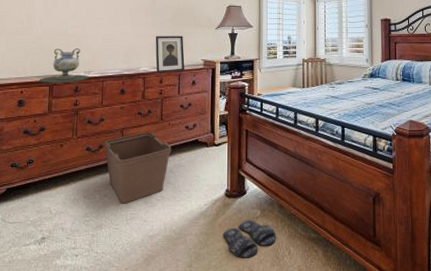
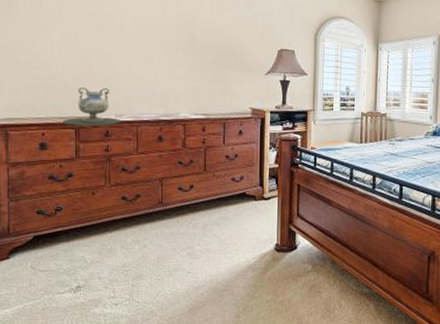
bicycle basket: present [104,132,171,204] -> none [141,182,217,255]
picture frame: present [155,36,185,73] -> none [196,79,230,120]
slippers: present [223,220,276,258] -> none [272,274,327,310]

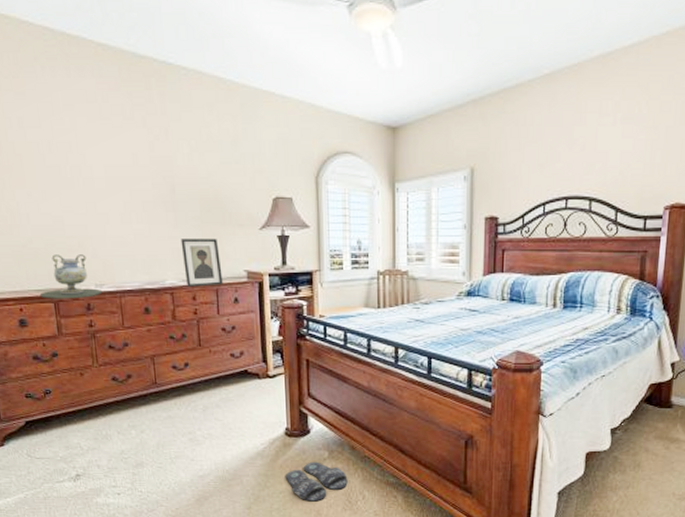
picture frame: none [196,79,230,120] -> present [180,238,223,287]
slippers: none [272,274,327,310] -> present [285,461,348,502]

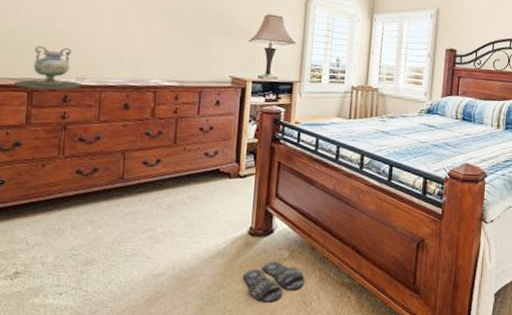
picture frame: present [180,238,223,287] -> none [170,42,208,88]

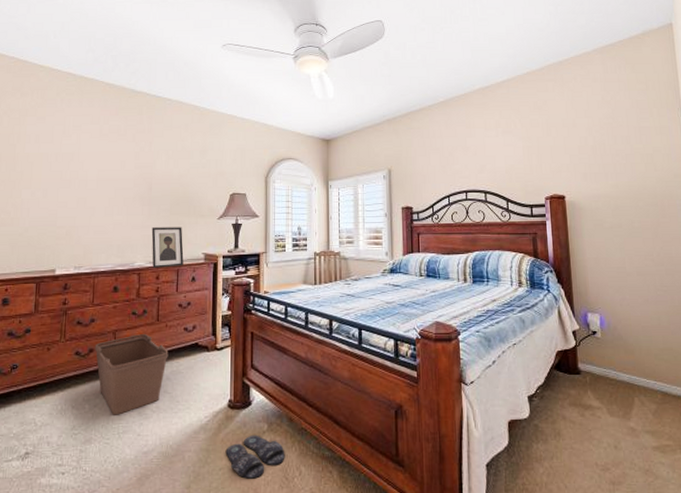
decorative vase: present [13,46,83,90] -> none [25,241,80,280]
bicycle basket: none [99,156,186,238] -> present [95,334,169,415]
picture frame: none [170,42,208,88] -> present [151,227,184,268]

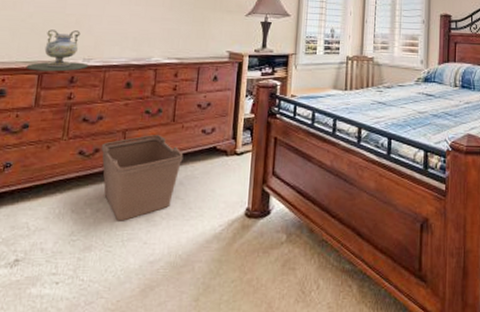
decorative vase: none [25,241,80,280] -> present [25,29,89,72]
picture frame: present [151,227,184,268] -> none [171,20,207,65]
slippers: present [225,435,285,479] -> none [239,245,303,292]

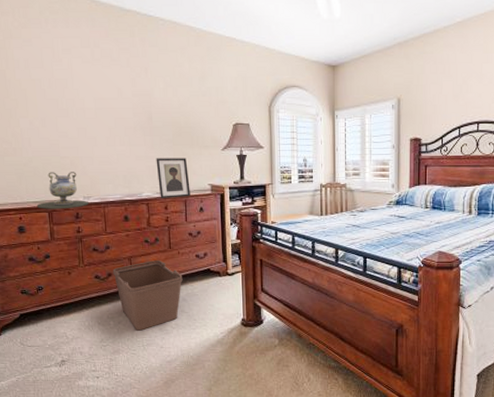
picture frame: none [171,20,207,65] -> present [156,158,191,198]

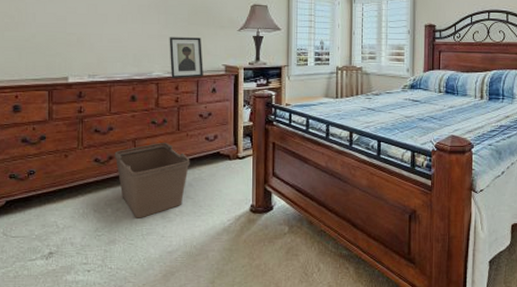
decorative vase: present [36,172,89,209] -> none [36,48,94,88]

